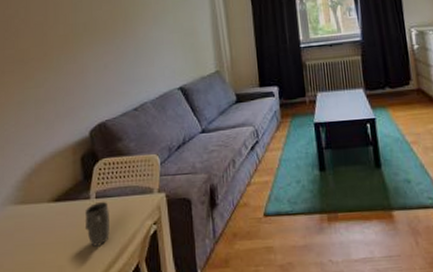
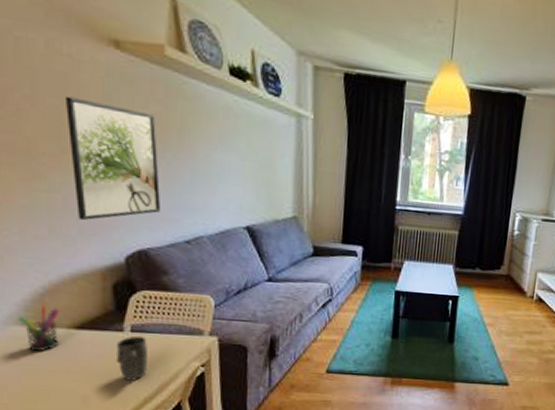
pen holder: none [12,184,42,228] -> present [17,305,60,353]
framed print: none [46,12,114,105] -> present [64,96,161,220]

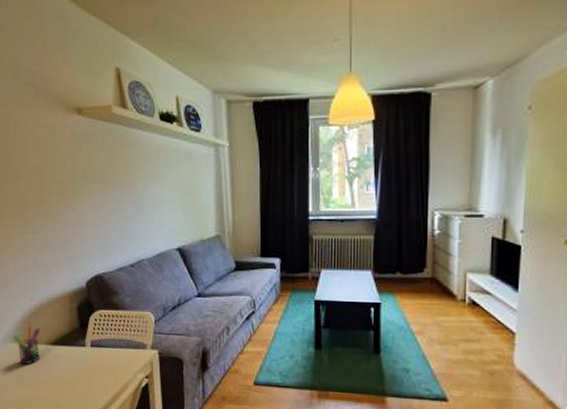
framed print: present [64,96,161,220] -> none [44,157,112,253]
mug: present [115,335,149,381] -> none [80,350,105,391]

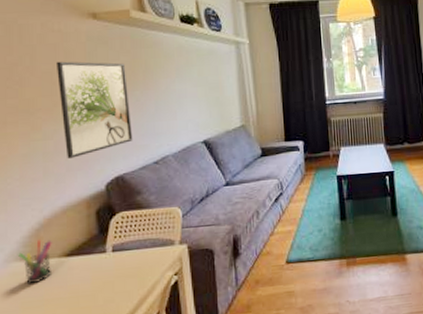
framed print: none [44,157,112,253] -> present [55,61,133,158]

